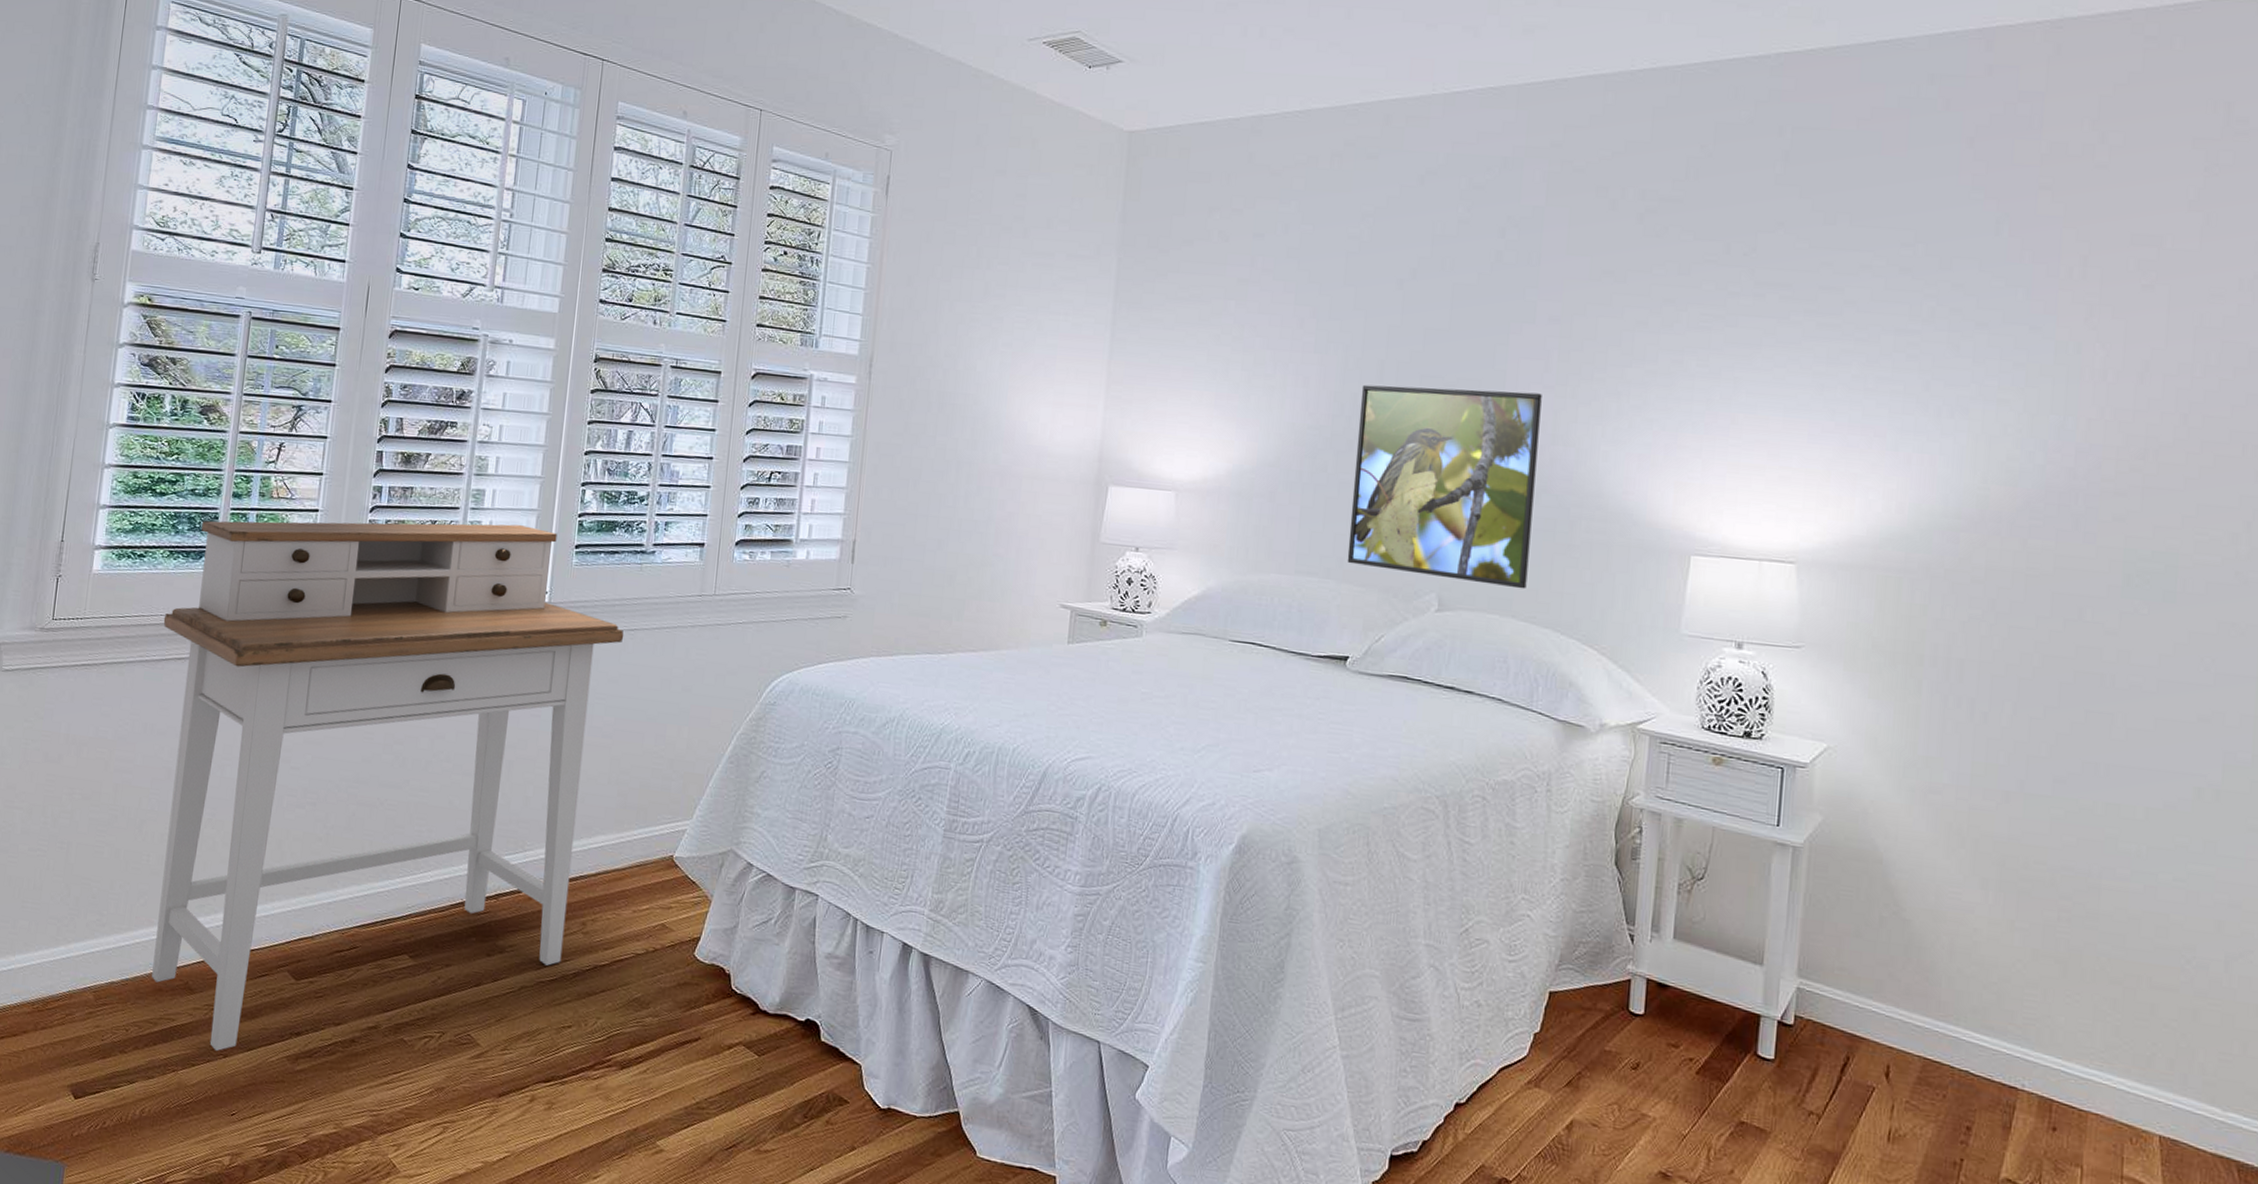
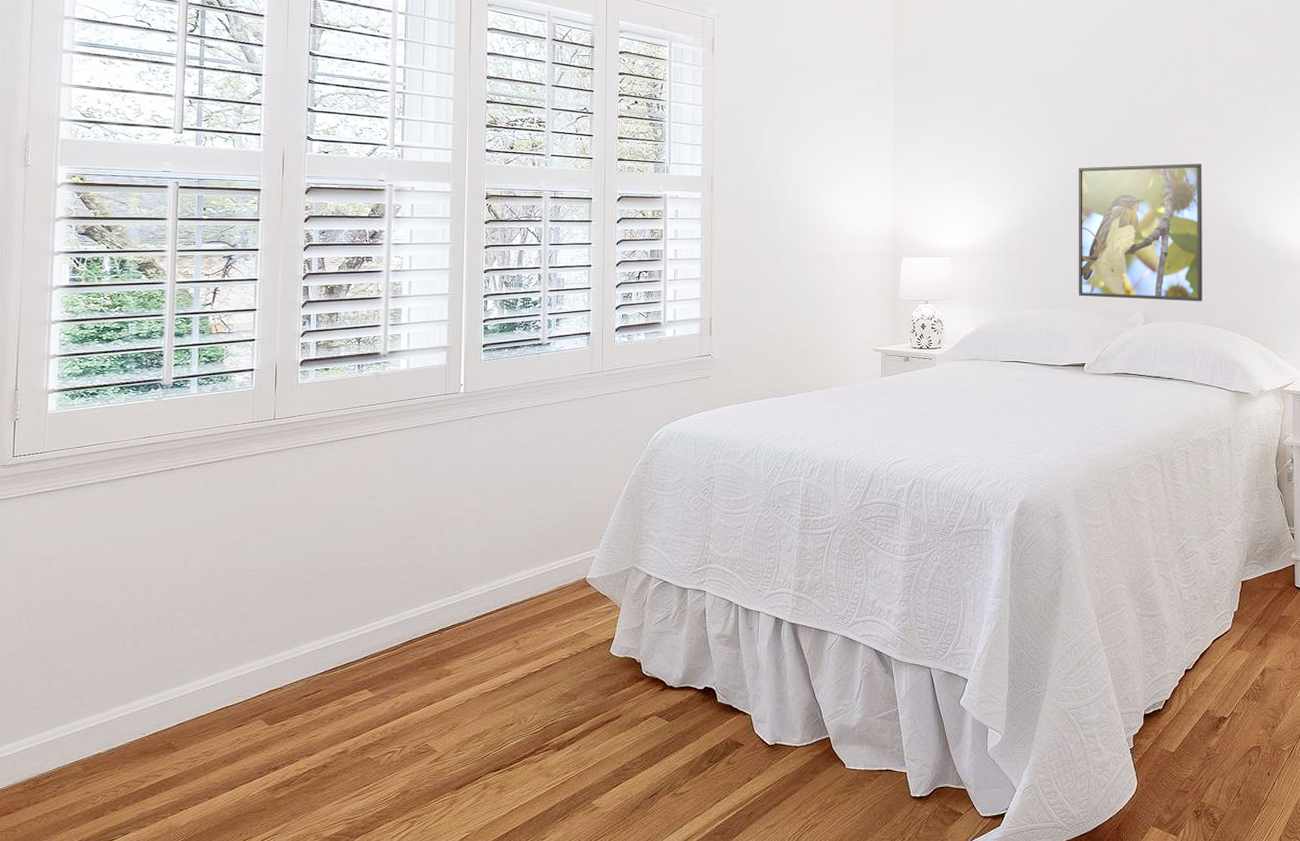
desk: present [152,520,624,1052] -> none [119,334,530,795]

